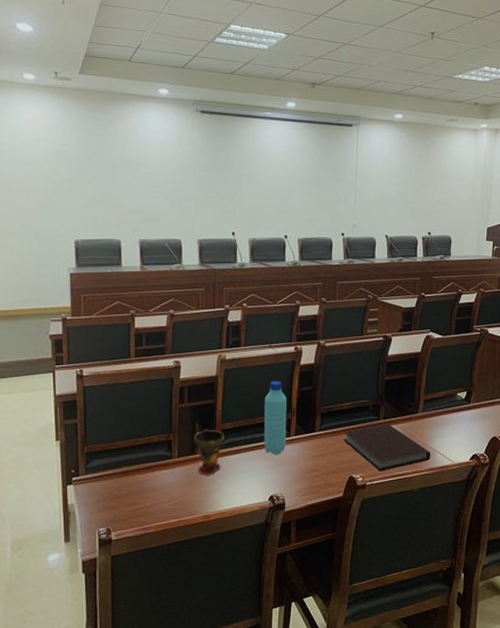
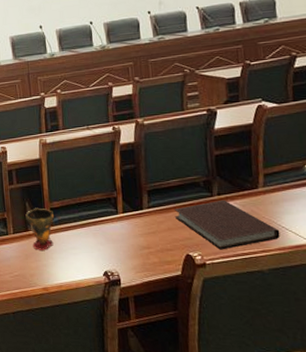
water bottle: present [264,381,287,454] -> none [87,161,115,231]

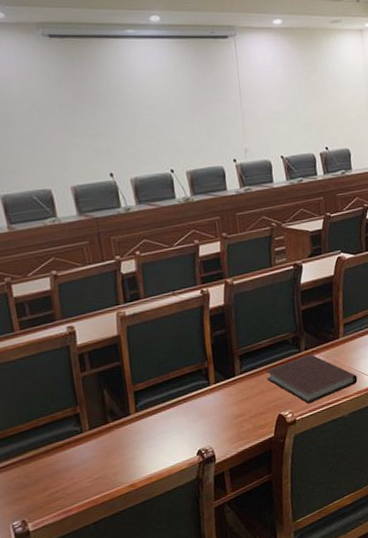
cup: present [25,207,54,250] -> none [104,393,140,443]

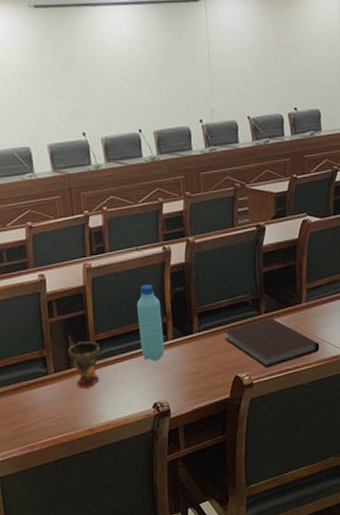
cup: none [104,393,140,443] -> present [68,341,100,389]
water bottle: none [175,329,207,407] -> present [136,284,165,361]

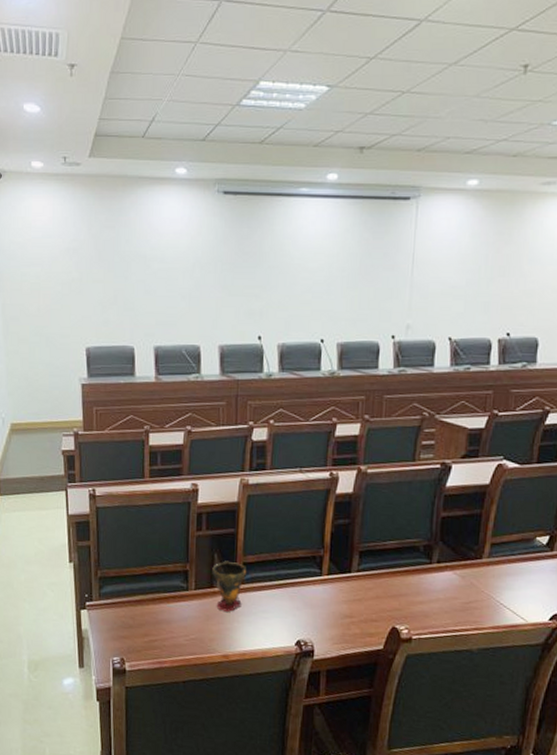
water bottle: present [136,284,165,361] -> none [291,511,319,595]
notebook: present [223,317,320,368] -> none [385,568,497,625]

